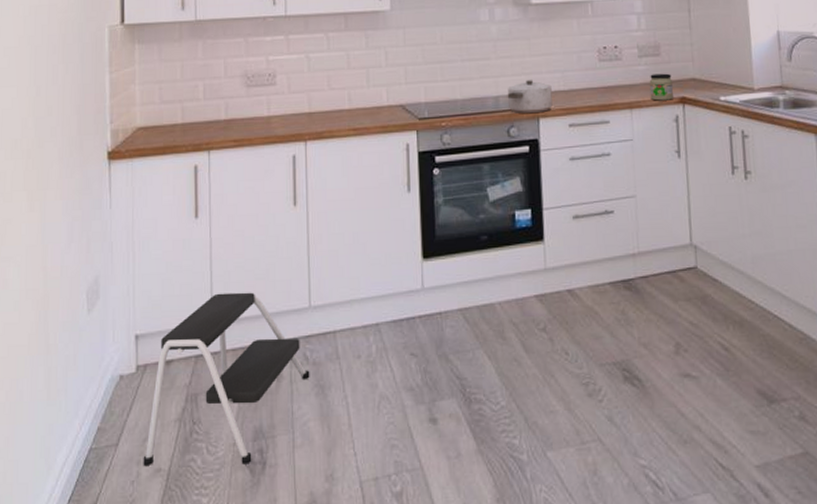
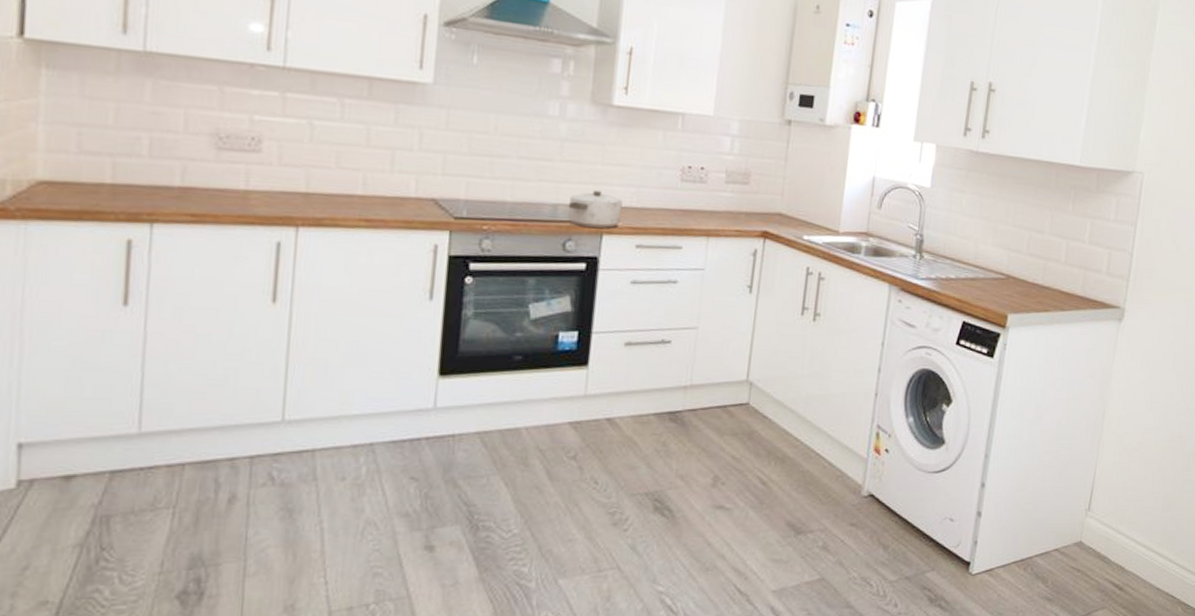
step stool: present [143,292,310,467] -> none [20,398,275,599]
jar: present [649,73,673,101] -> none [730,202,758,233]

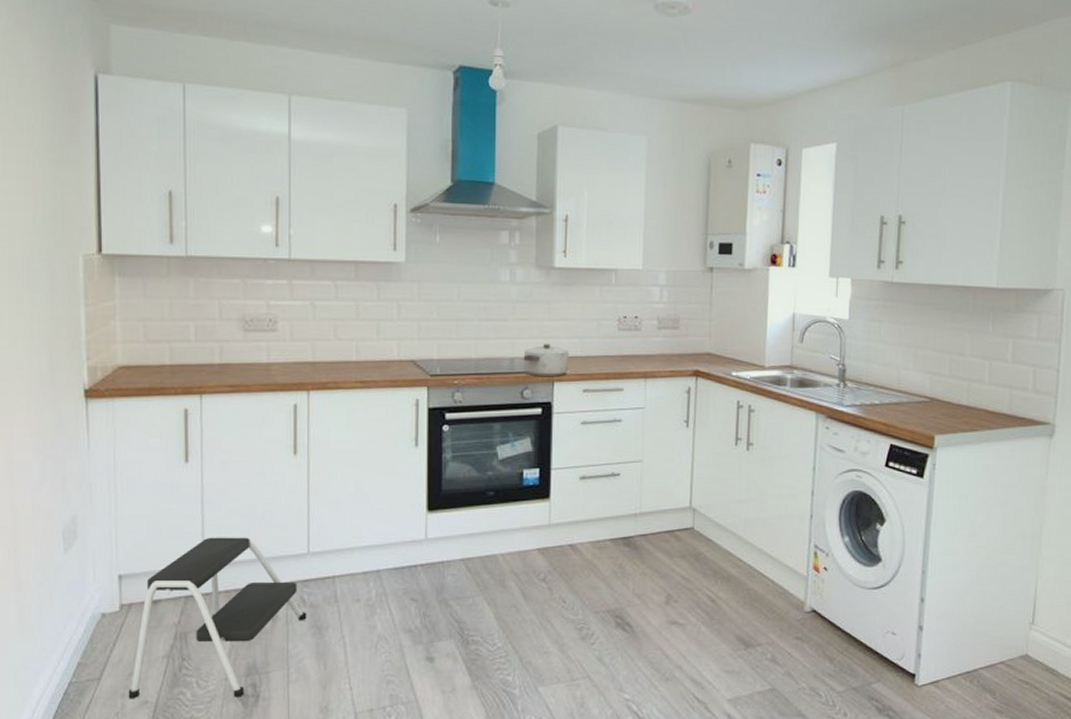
step stool: none [20,398,275,599] -> present [128,537,307,699]

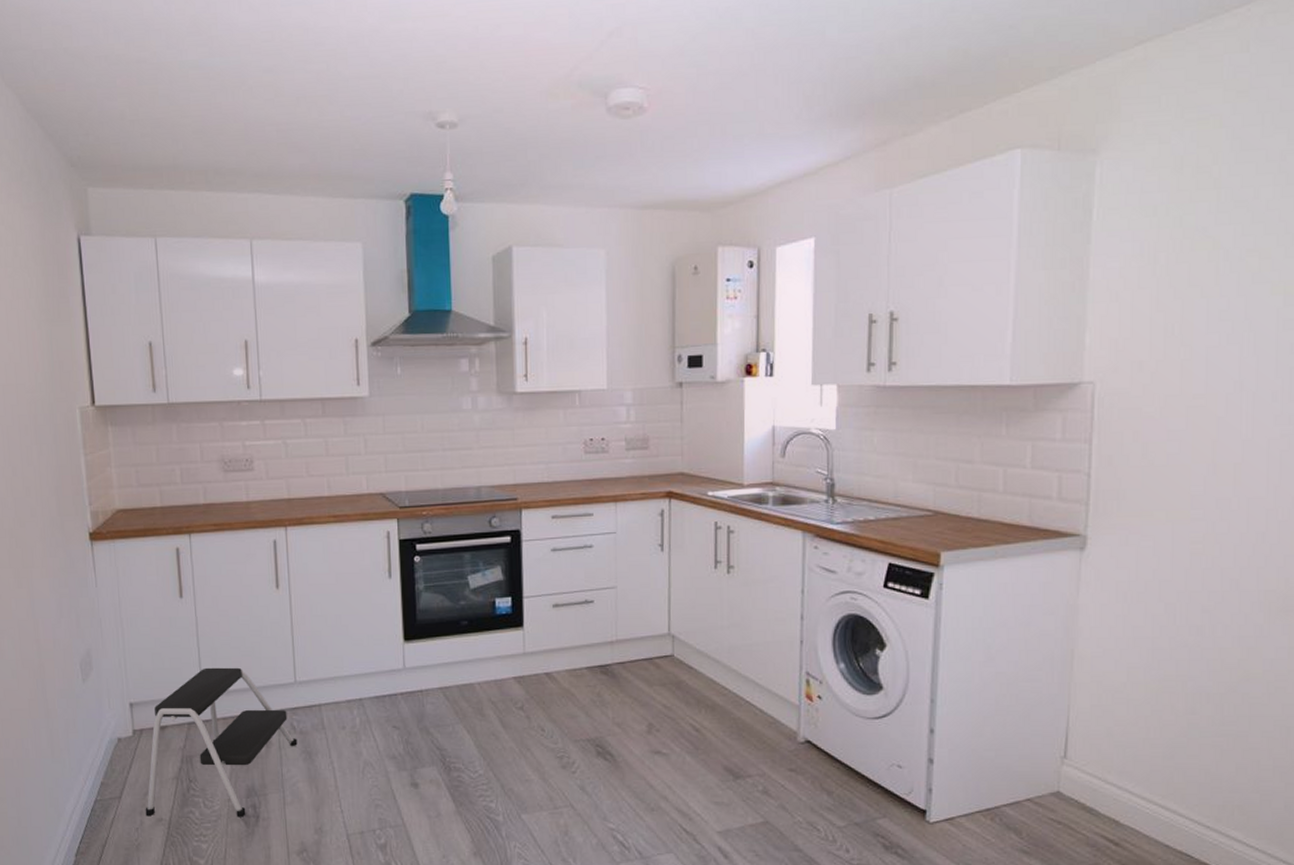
cooking pot: present [523,344,569,376] -> none [489,471,536,504]

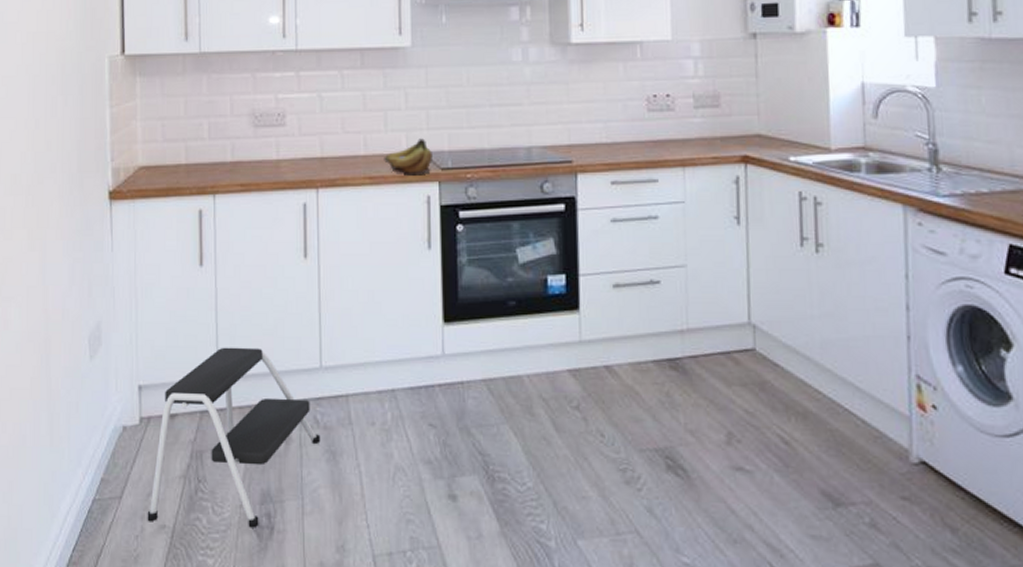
fruit: none [346,480,391,514] -> present [384,138,432,176]

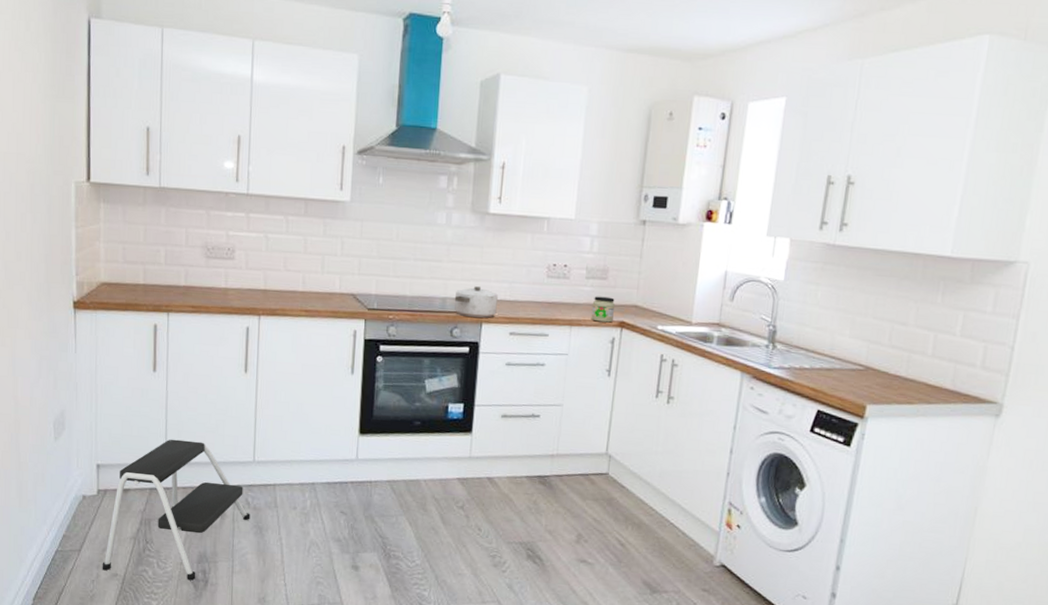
fruit: present [384,138,432,176] -> none [319,282,361,313]
cooking pot: none [541,130,593,167] -> present [454,286,498,318]
jar: none [706,127,735,159] -> present [591,296,616,323]

